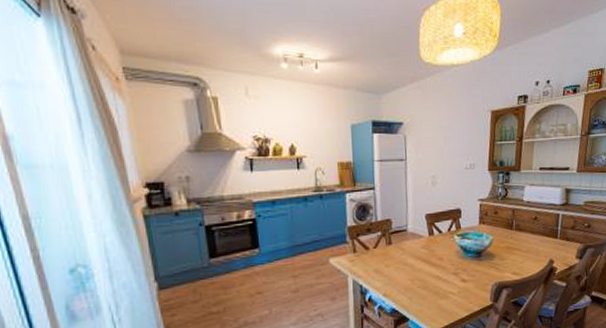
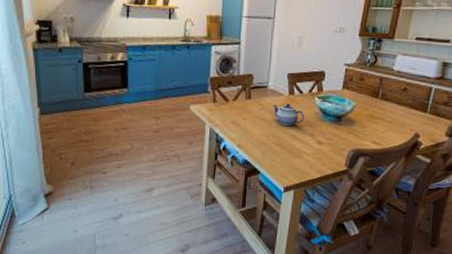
teapot: none [414,244,446,267] -> present [272,103,304,125]

